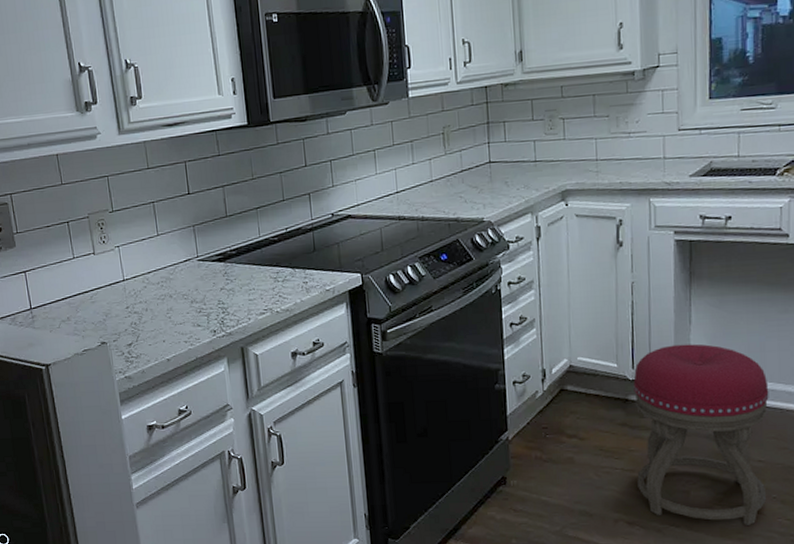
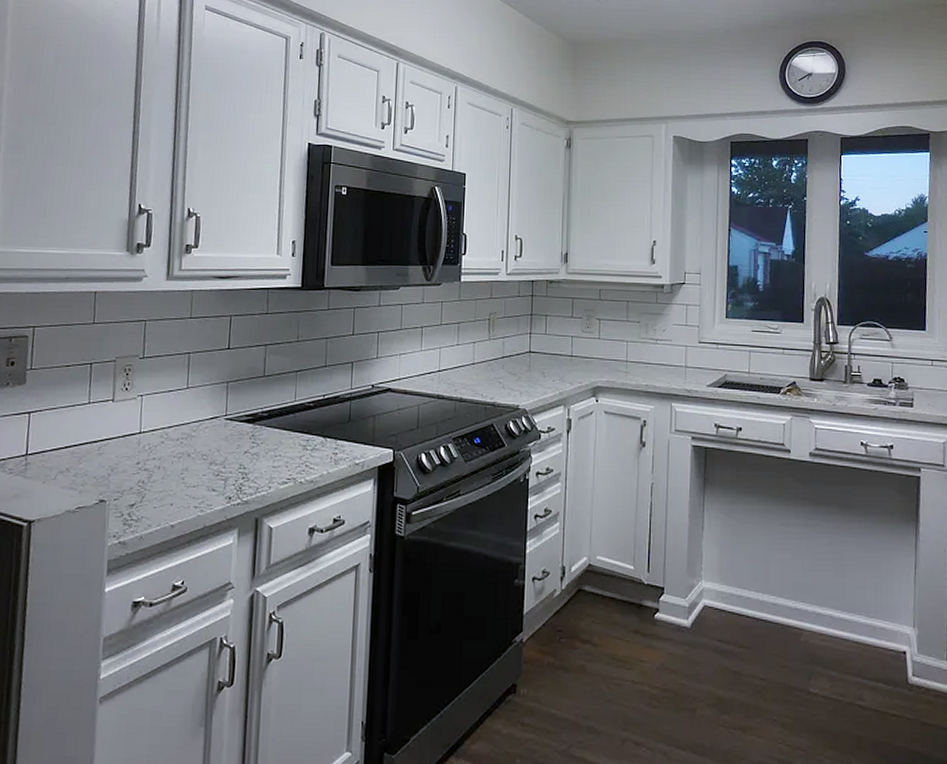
stool: present [633,344,769,526] -> none [646,550,772,752]

